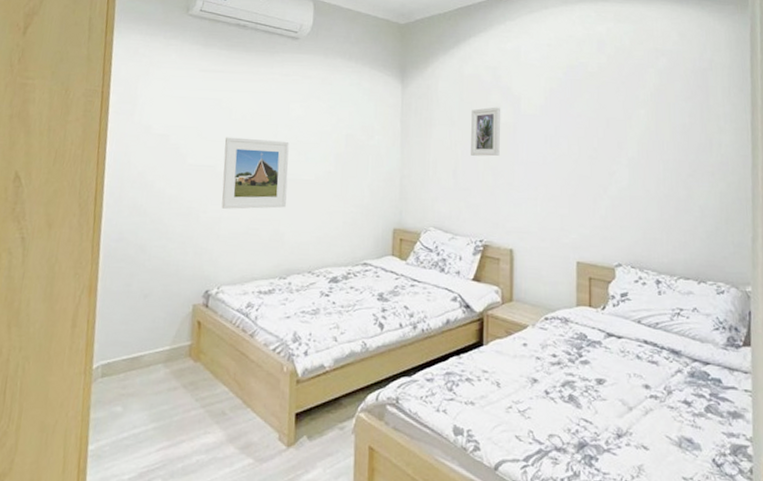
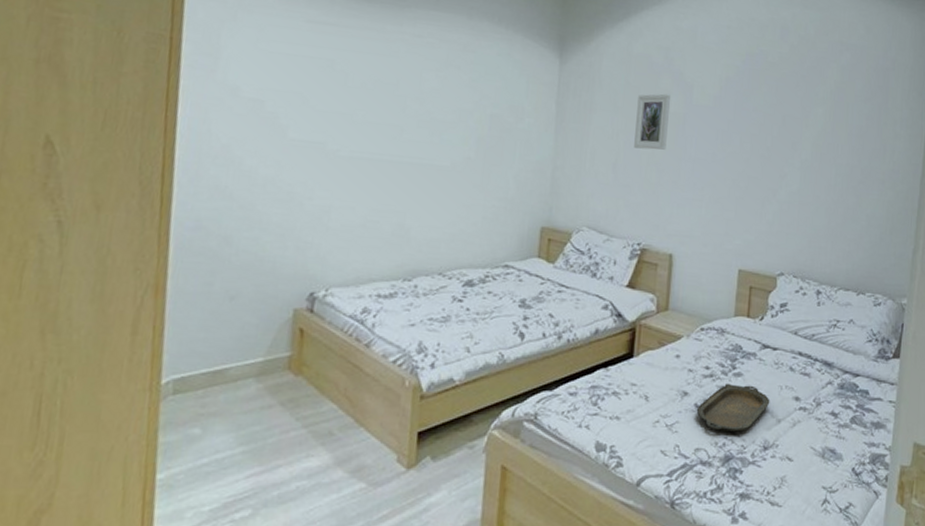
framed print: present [221,137,289,209] -> none [332,107,421,198]
serving tray: none [547,370,620,419] -> present [696,383,770,432]

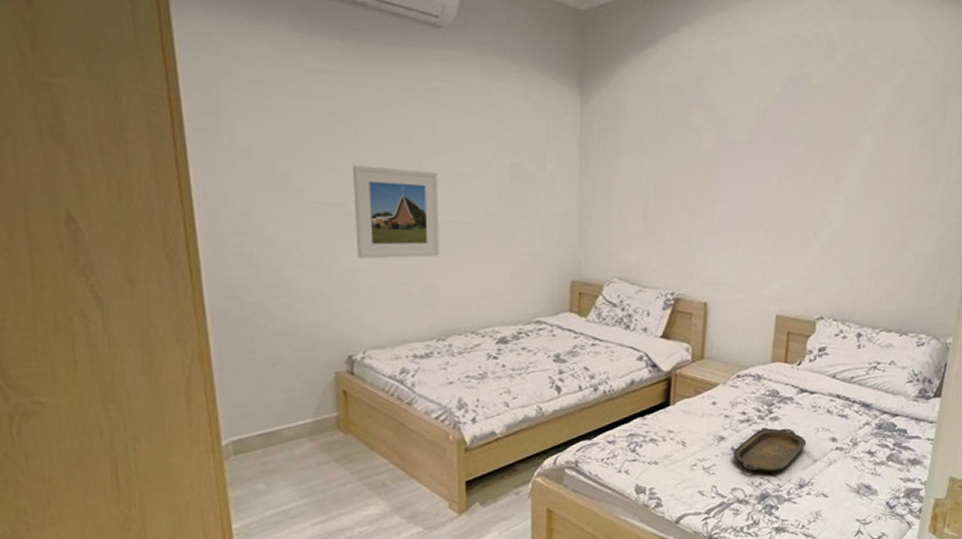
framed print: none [332,107,421,198] -> present [352,165,439,259]
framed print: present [634,93,672,150] -> none [665,129,704,193]

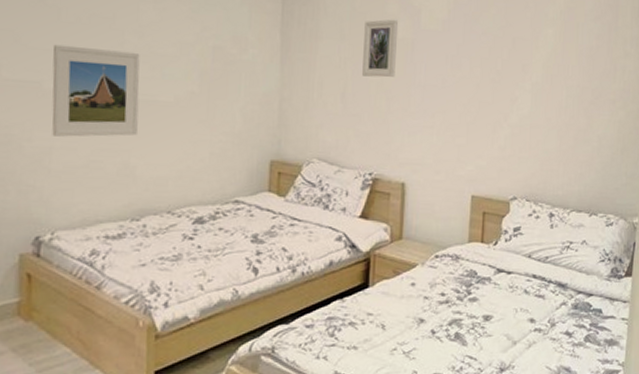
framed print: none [665,129,704,193] -> present [362,19,399,78]
serving tray: present [733,427,807,472] -> none [433,308,506,356]

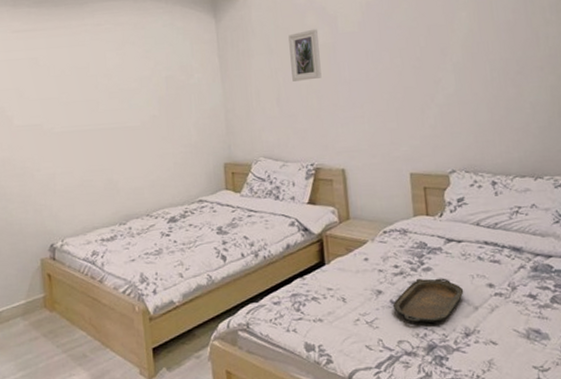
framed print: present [52,44,140,137] -> none [47,91,116,165]
serving tray: none [433,308,506,356] -> present [392,278,464,323]

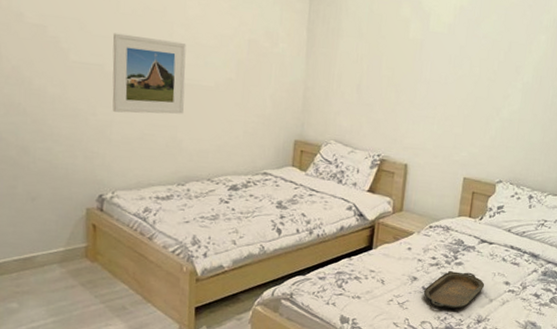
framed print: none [47,91,116,165] -> present [112,33,187,114]
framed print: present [288,29,322,82] -> none [376,21,411,73]

